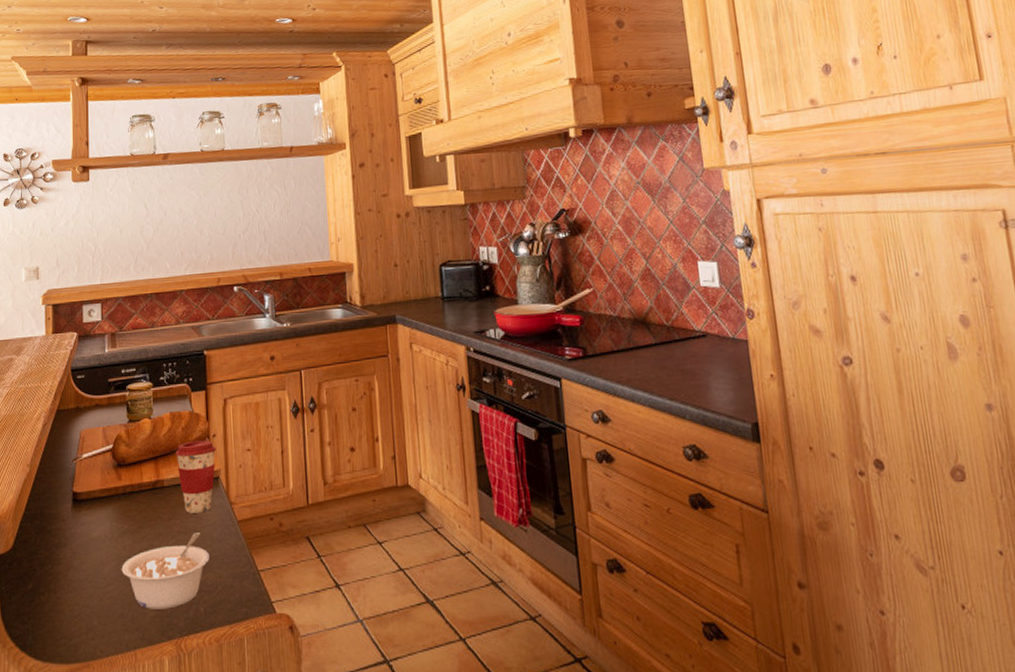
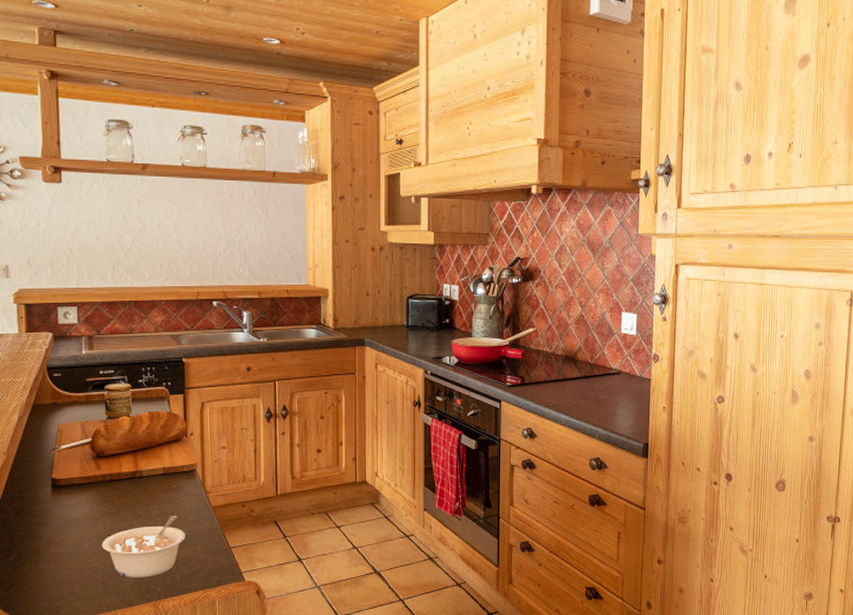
coffee cup: present [175,440,217,513] -> none [153,438,194,500]

